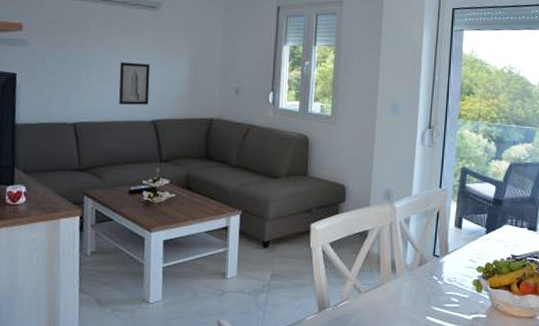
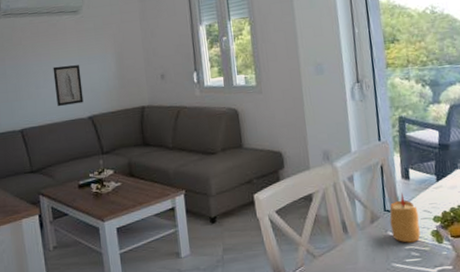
candle: none [437,240,464,289] -> present [389,192,421,243]

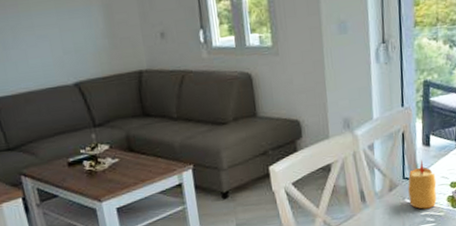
wall art: present [53,65,84,107] -> none [23,19,67,72]

